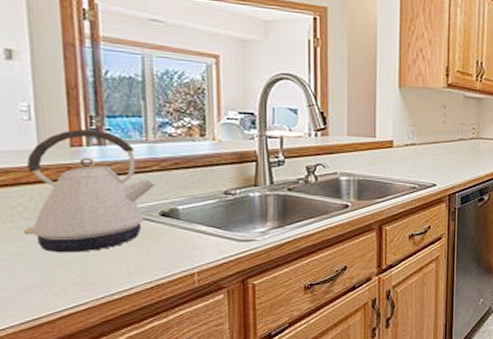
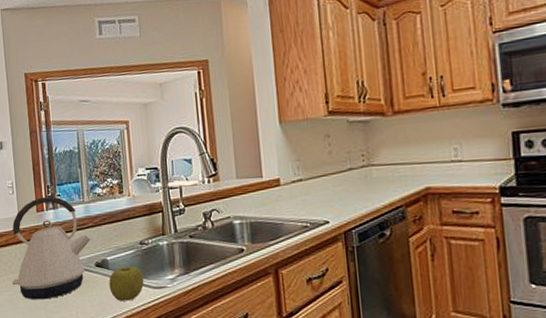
apple: none [178,216,227,255] -> present [109,265,144,301]

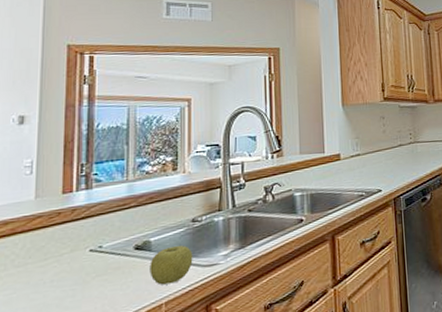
kettle: present [12,196,91,300] -> none [13,176,132,297]

